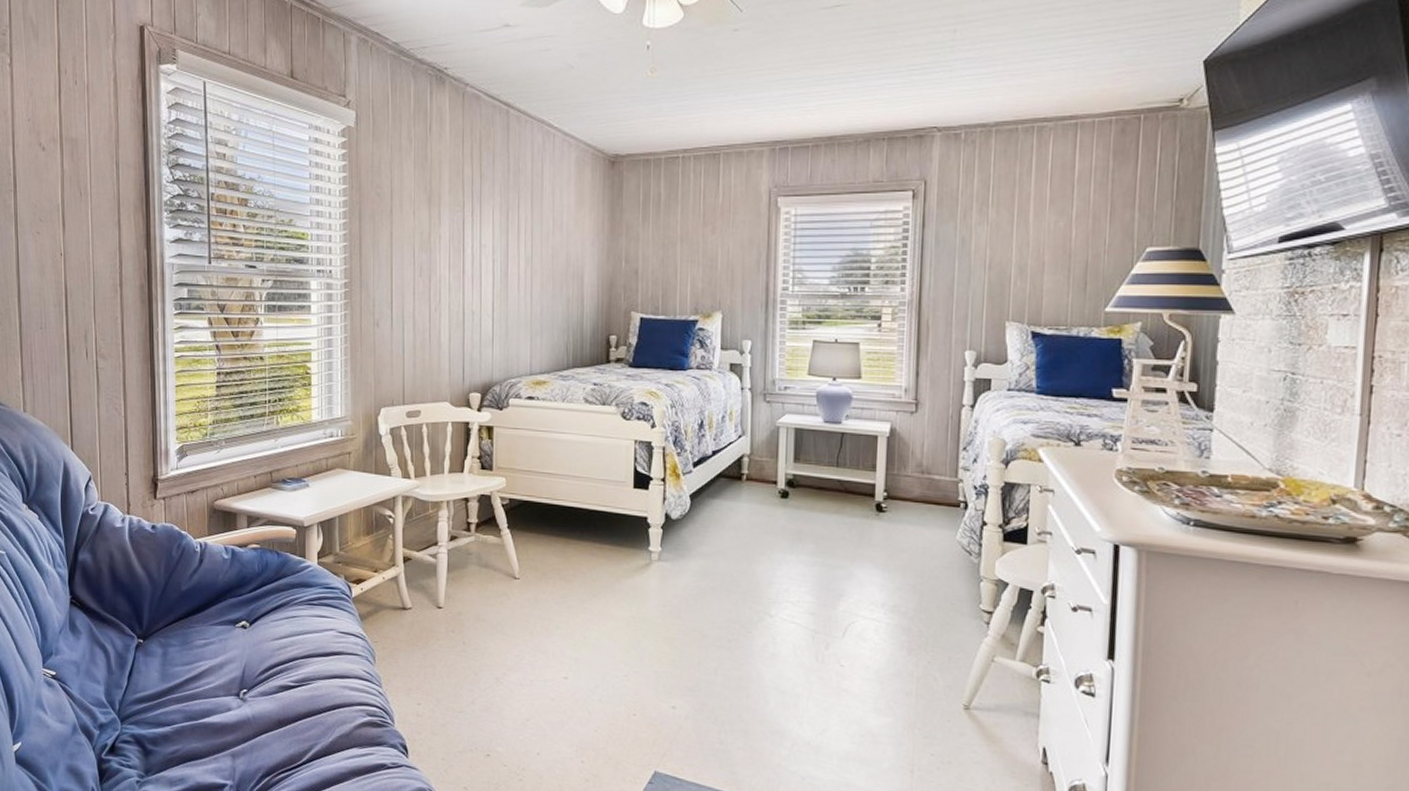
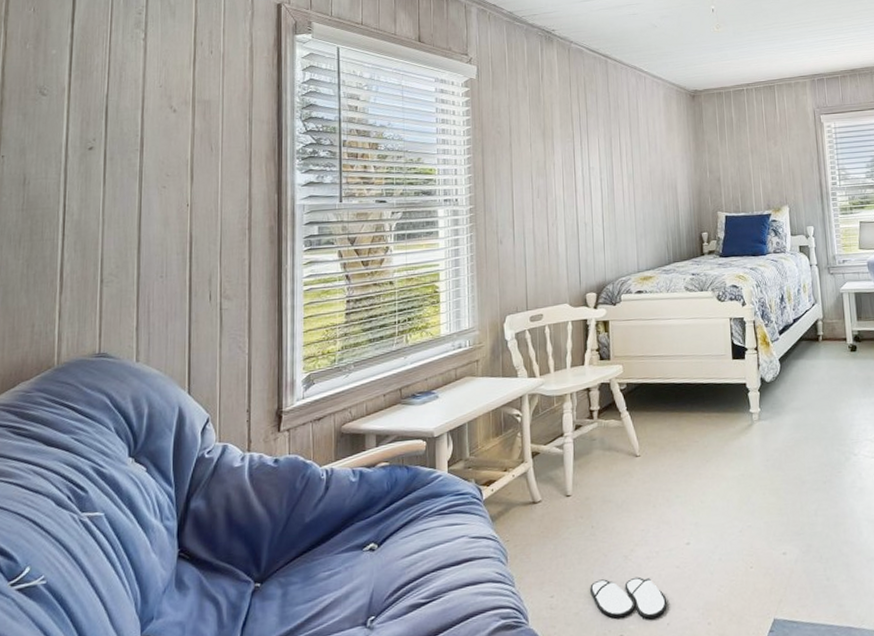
slippers: none [458,697,539,745] -> present [590,576,667,619]

